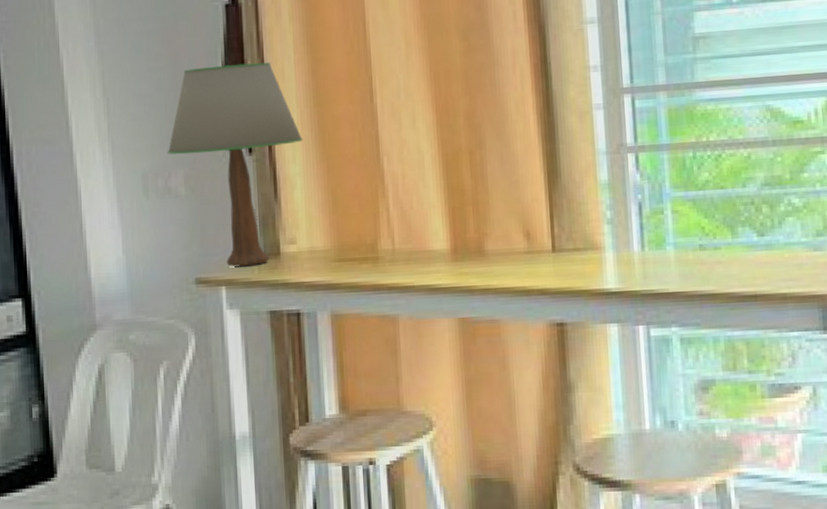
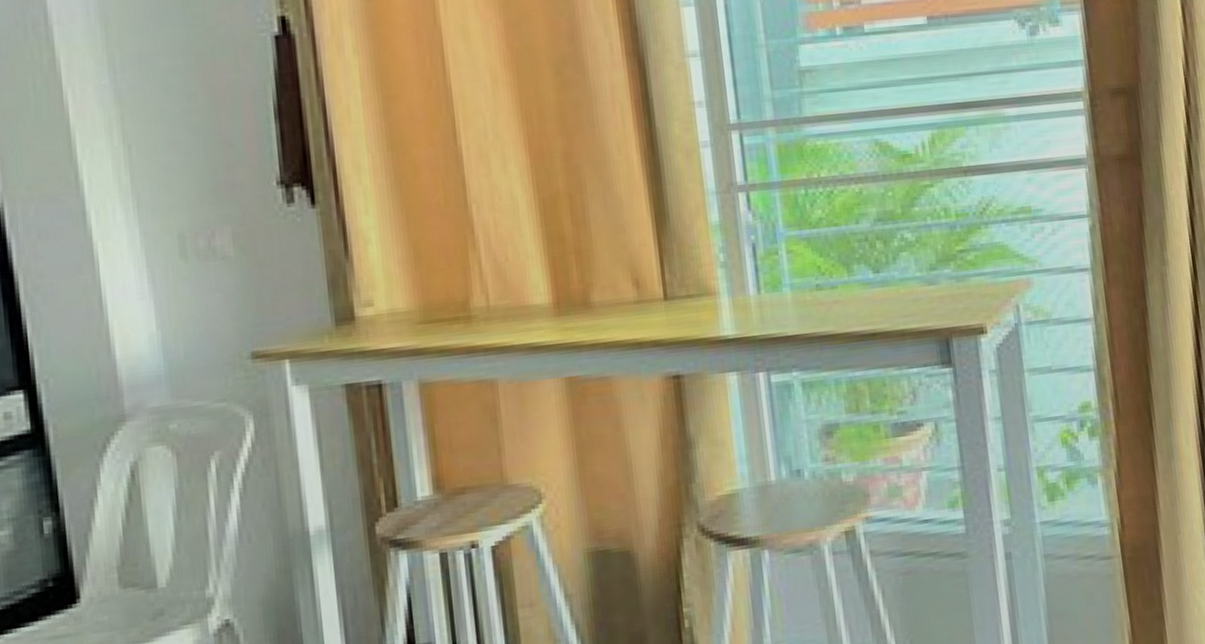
table lamp: present [167,55,304,267] -> none [208,94,378,336]

